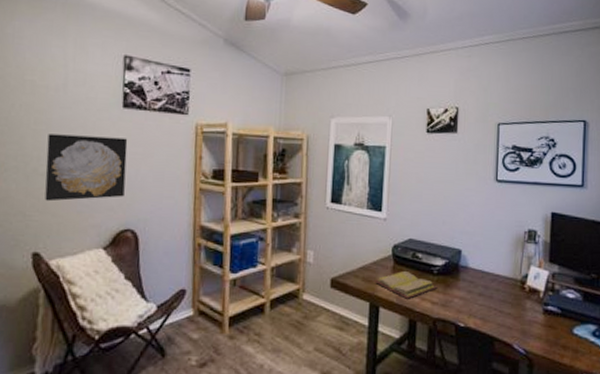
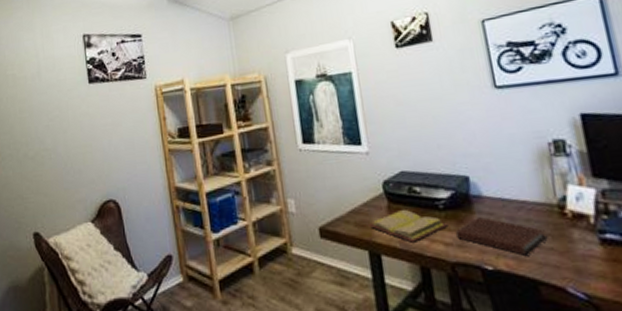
wall art: present [45,134,128,202] -> none [31,112,102,183]
notebook: none [441,283,508,317] -> present [455,216,547,256]

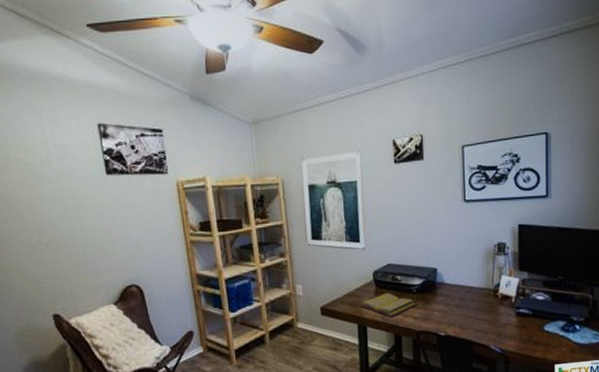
notebook: present [455,216,547,256] -> none [422,297,483,325]

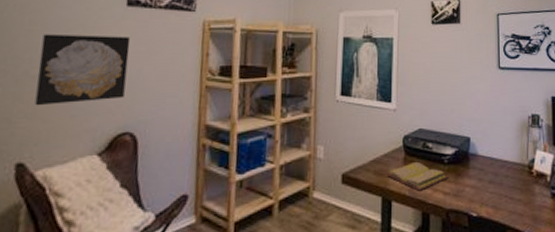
wall art: none [43,203,123,269] -> present [34,34,131,106]

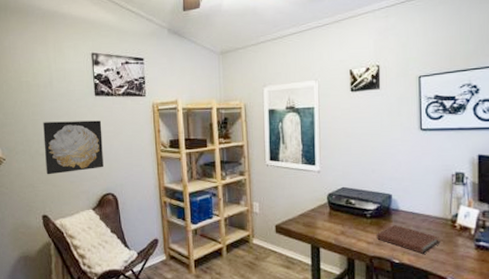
diary: present [385,161,449,191] -> none [313,215,372,240]
notebook: none [453,171,517,205] -> present [376,224,439,254]

